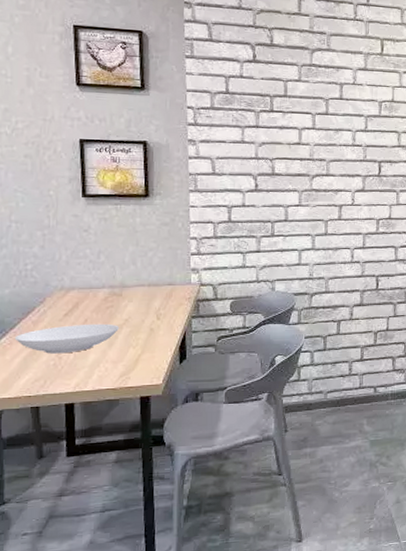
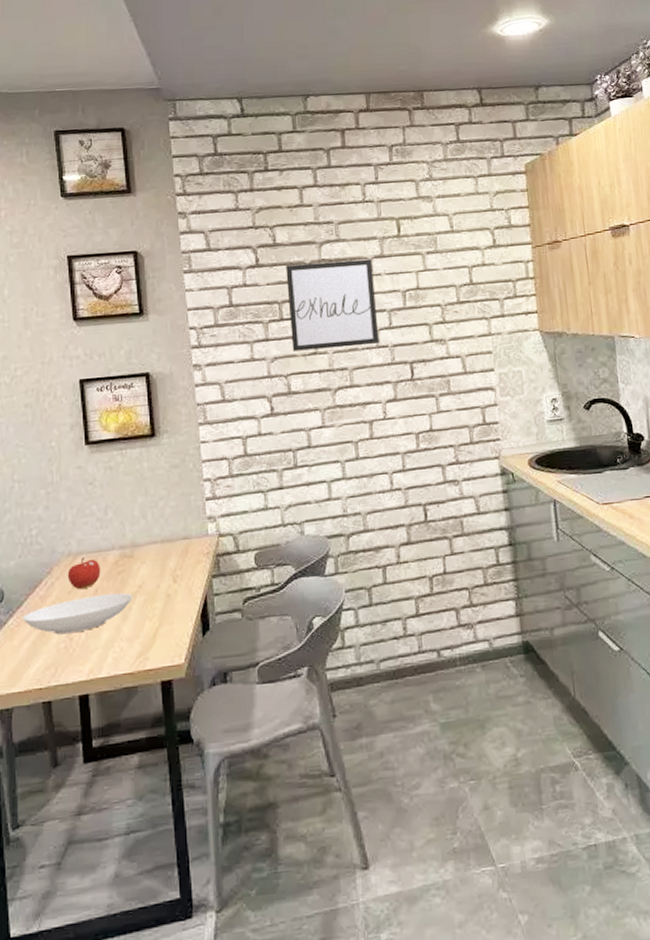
fruit: none [59,291,91,319] -> present [67,557,101,590]
wall art: none [279,65,356,143] -> present [285,259,380,351]

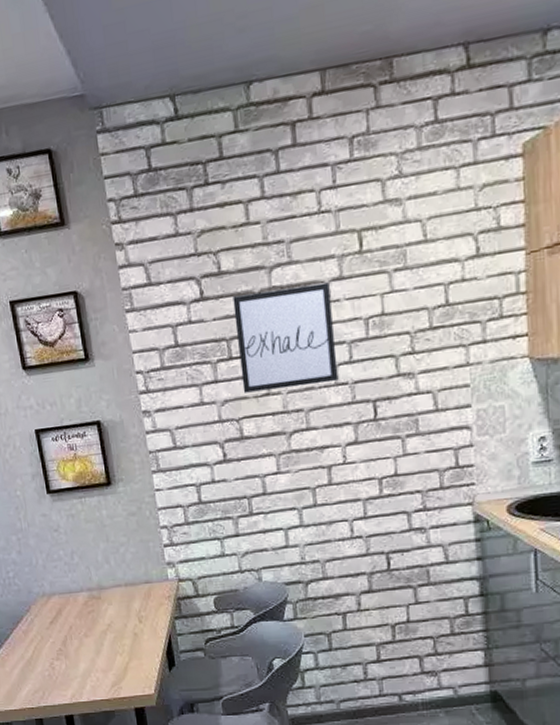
bowl: present [22,592,134,635] -> none [10,630,104,664]
fruit: present [67,557,101,590] -> none [44,597,73,627]

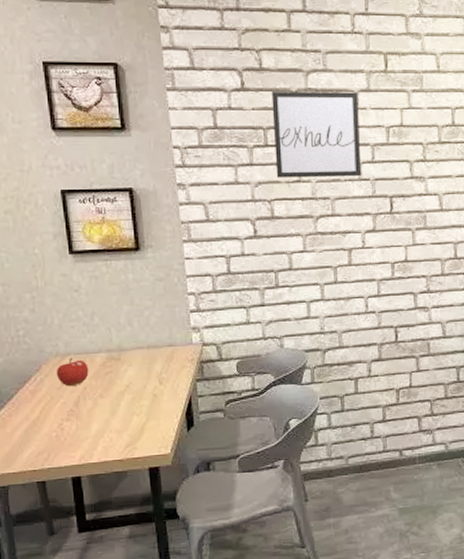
fruit: none [44,597,73,627] -> present [56,357,89,387]

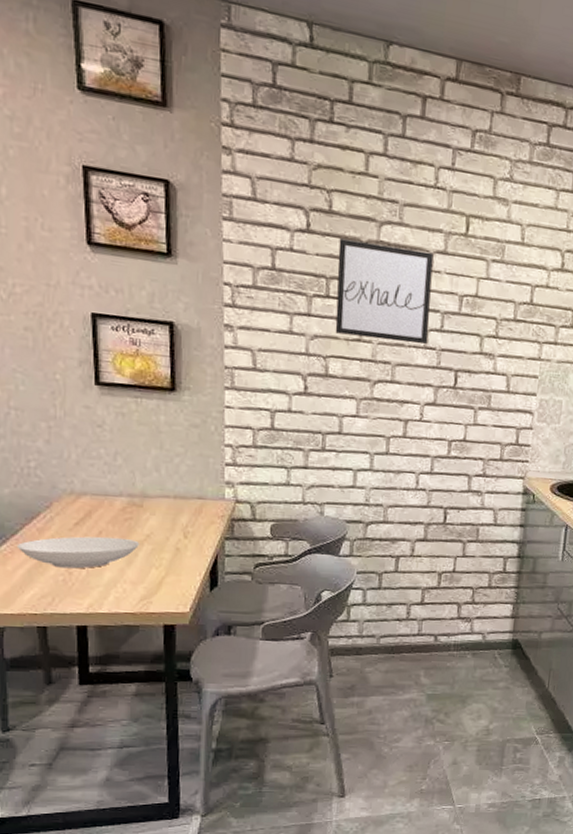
bowl: none [13,390,121,425] -> present [16,536,140,569]
fruit: present [56,357,89,387] -> none [68,497,106,529]

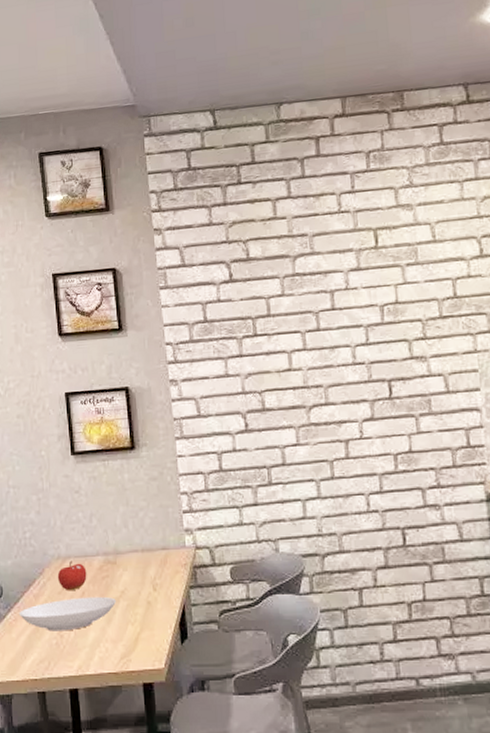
fruit: none [68,497,106,529] -> present [57,560,87,591]
wall art: present [335,238,434,345] -> none [259,272,356,368]

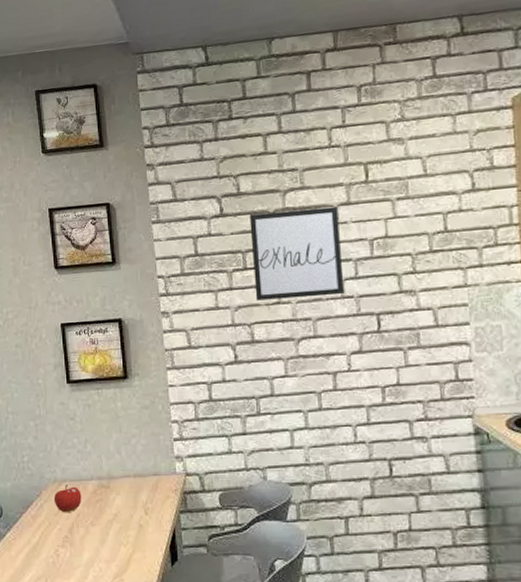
bowl: present [18,596,117,632] -> none [17,518,110,551]
wall art: none [259,272,356,368] -> present [249,206,345,301]

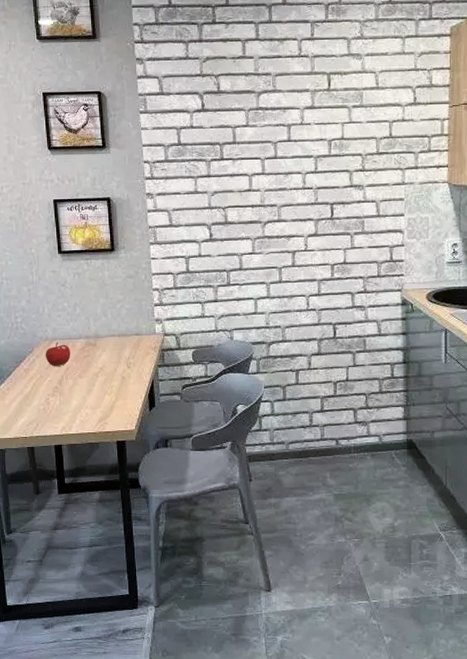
wall art: present [249,206,345,301] -> none [227,109,306,188]

